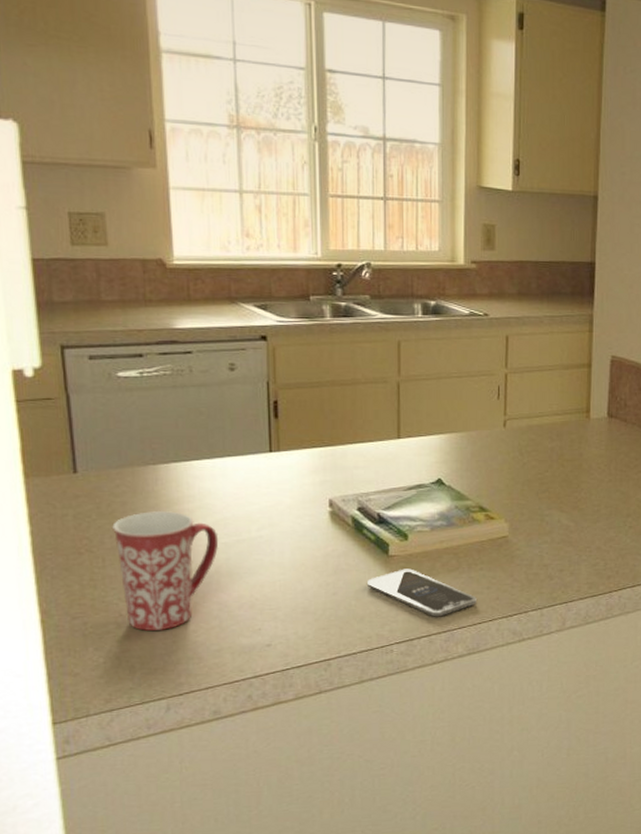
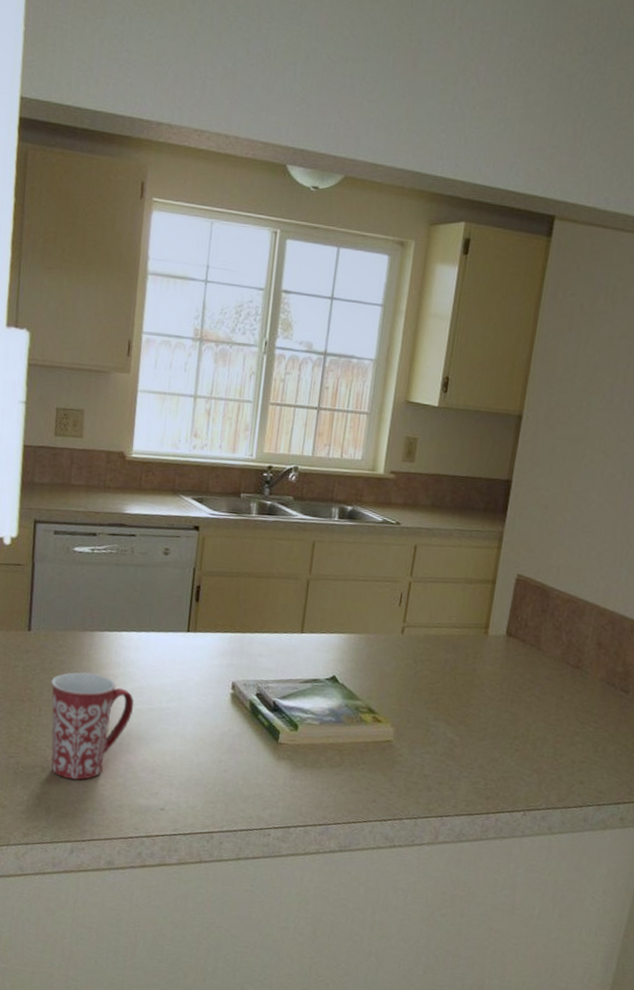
smartphone: present [368,568,477,617] -> none [255,757,354,810]

